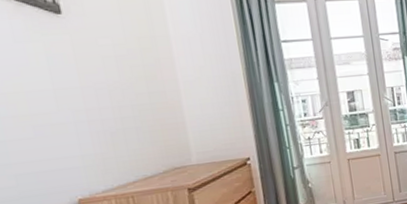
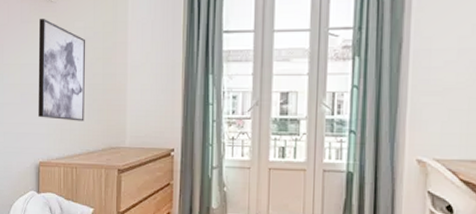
wall art: none [43,36,134,150] -> present [38,18,86,122]

